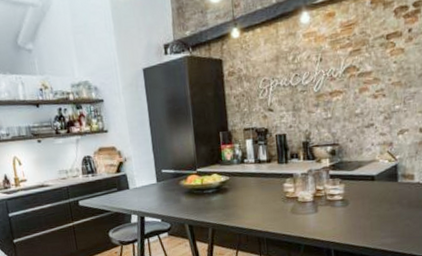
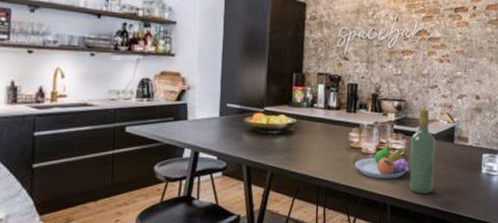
fruit bowl: none [292,194,351,226] -> present [354,147,410,179]
wine bottle: none [349,150,378,237] -> present [409,109,436,194]

